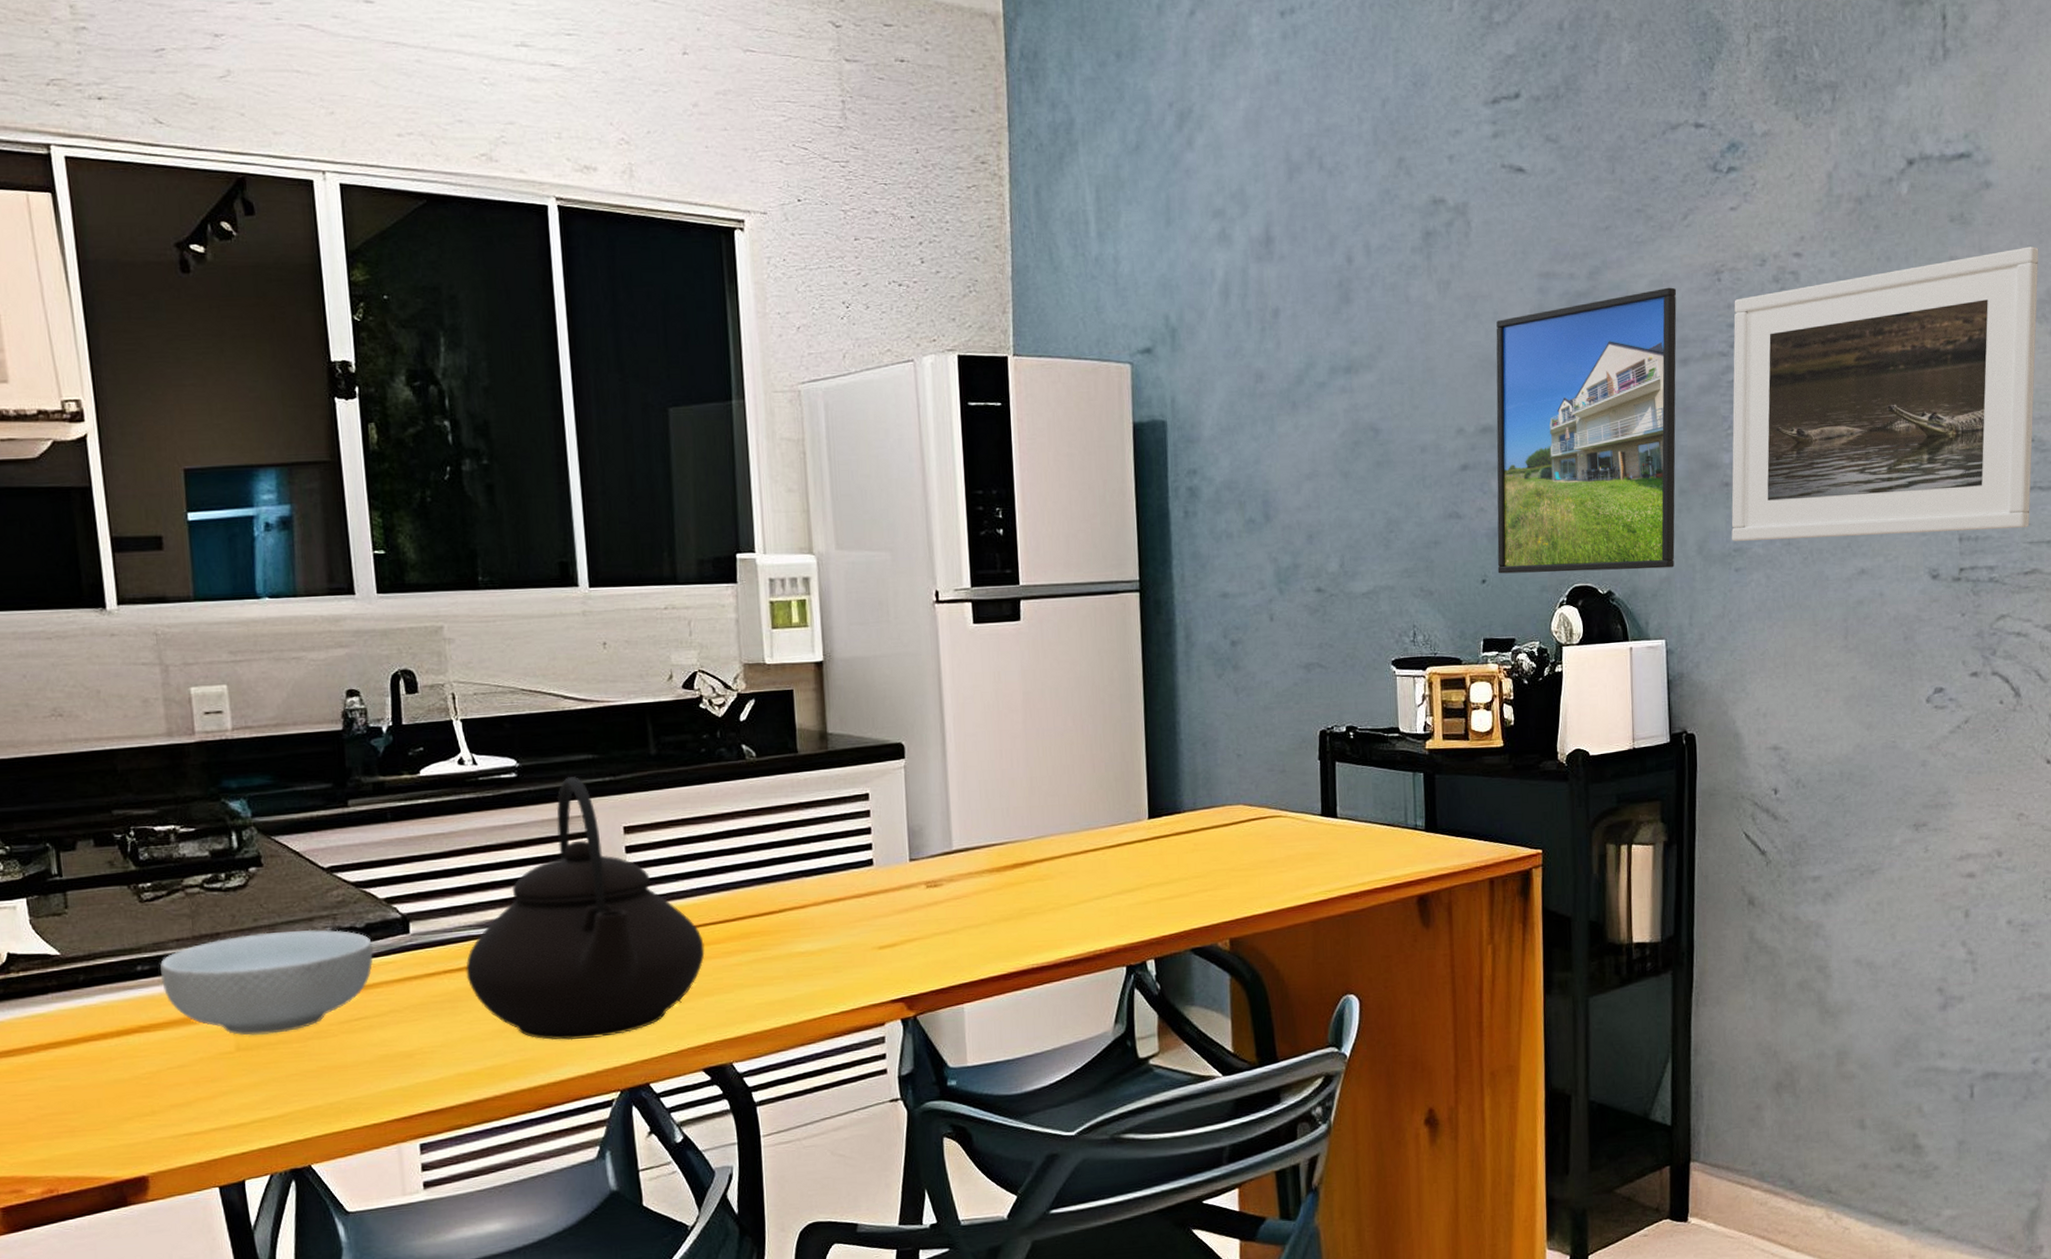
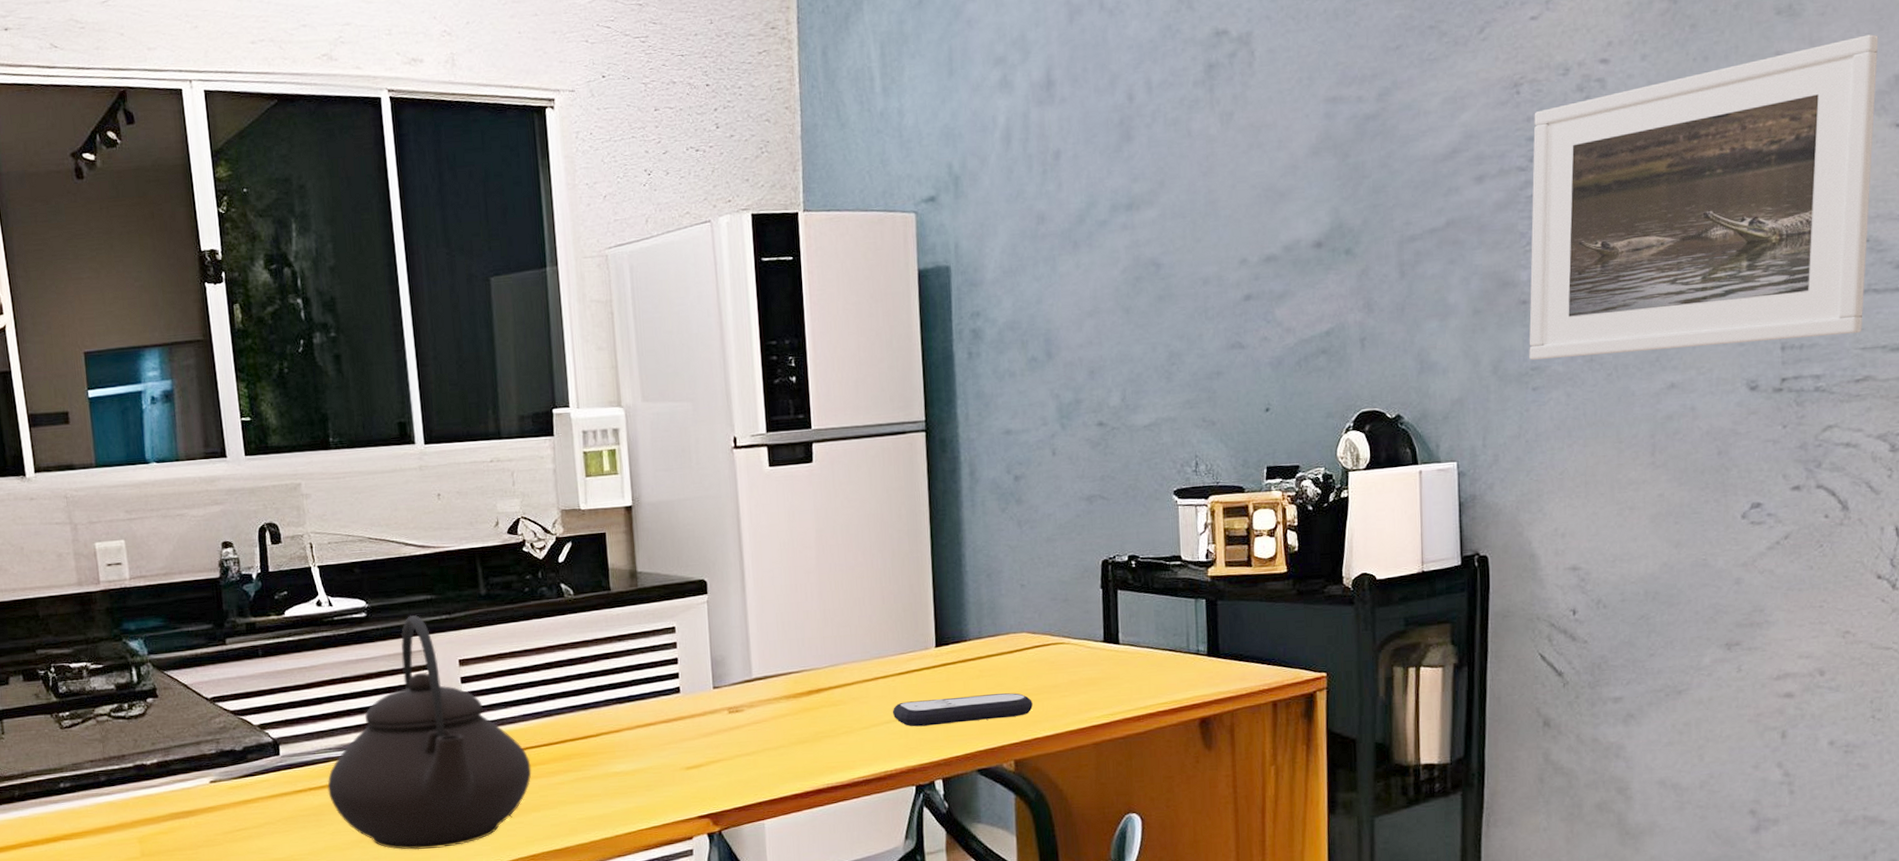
cereal bowl: present [160,929,374,1036] -> none [78,752,251,844]
remote control: none [1102,868,1249,904] -> present [892,693,1033,727]
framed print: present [1496,287,1677,574] -> none [1280,103,1472,402]

